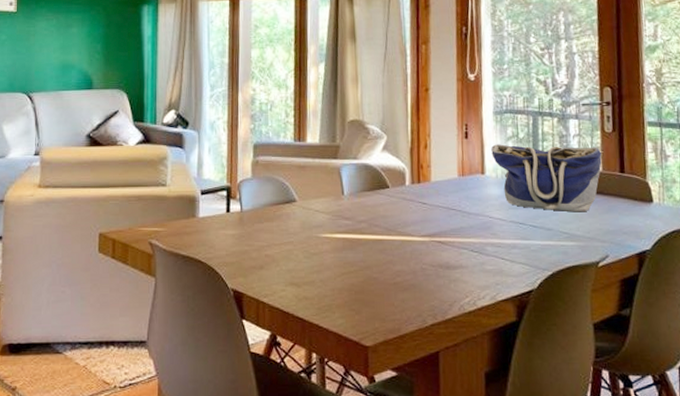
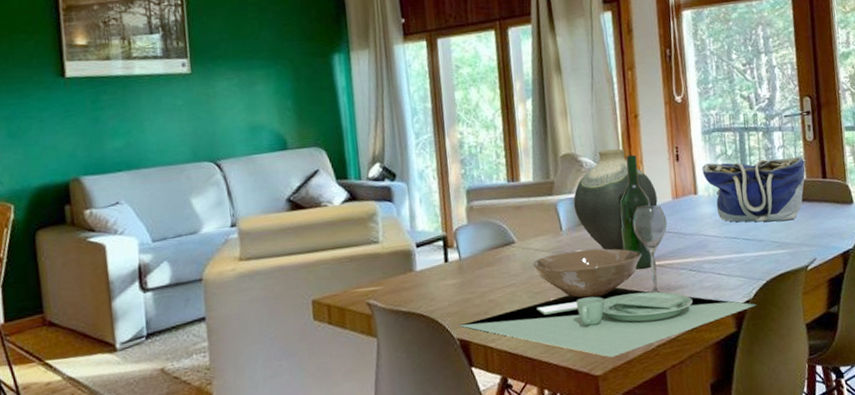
placemat: none [235,258,540,330] -> present [459,287,757,358]
bowl: none [311,217,422,265] -> present [532,248,642,298]
vase: none [357,120,443,222] -> present [573,148,658,251]
wine bottle: none [403,127,435,243] -> present [619,154,652,270]
wineglass: none [415,179,451,272] -> present [632,205,669,294]

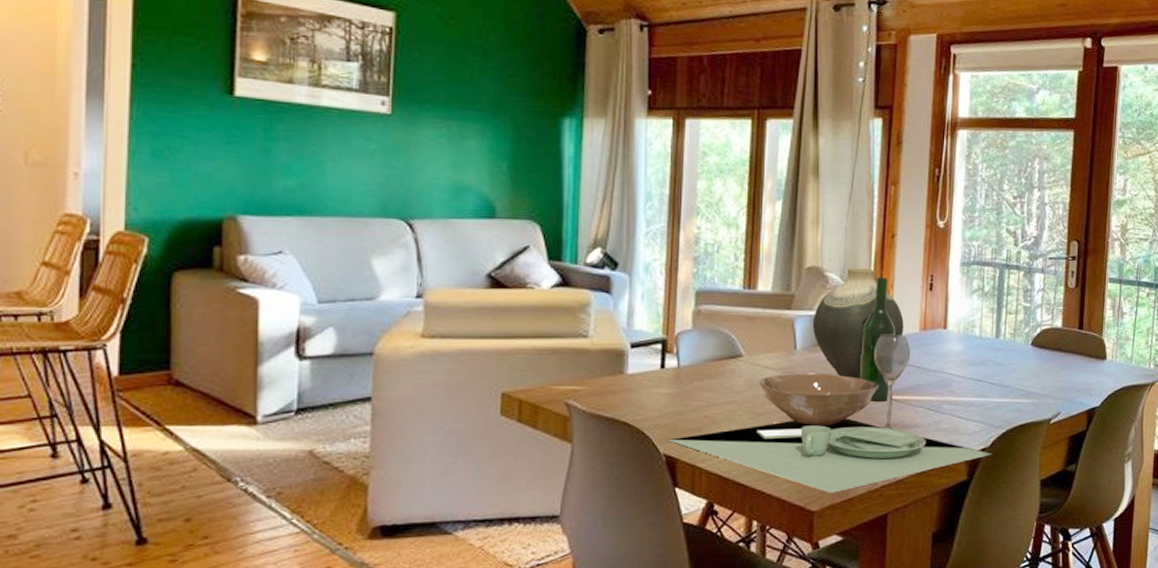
tote bag: present [702,157,806,223] -> none [955,297,1063,369]

